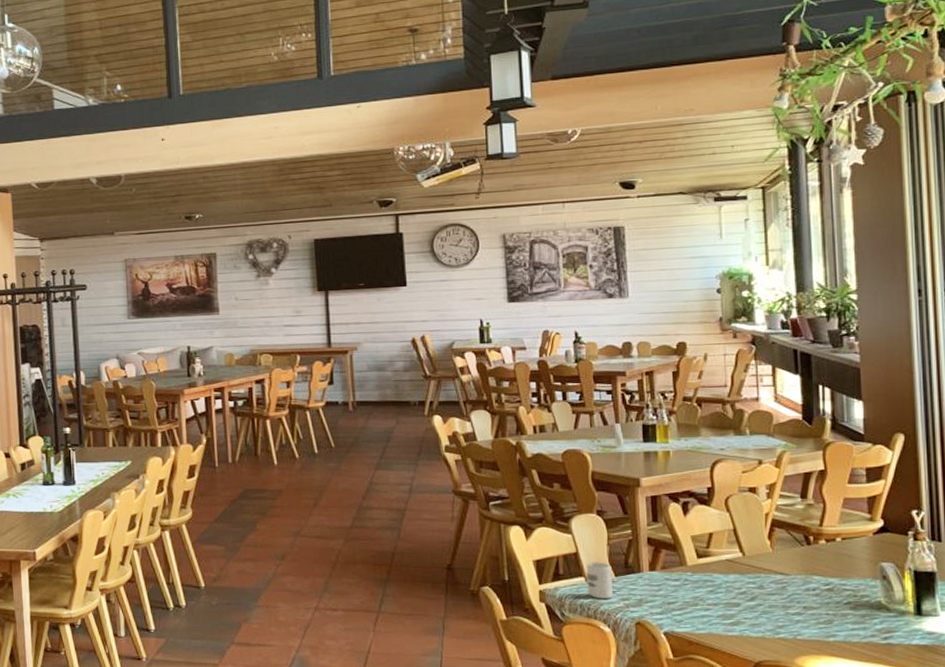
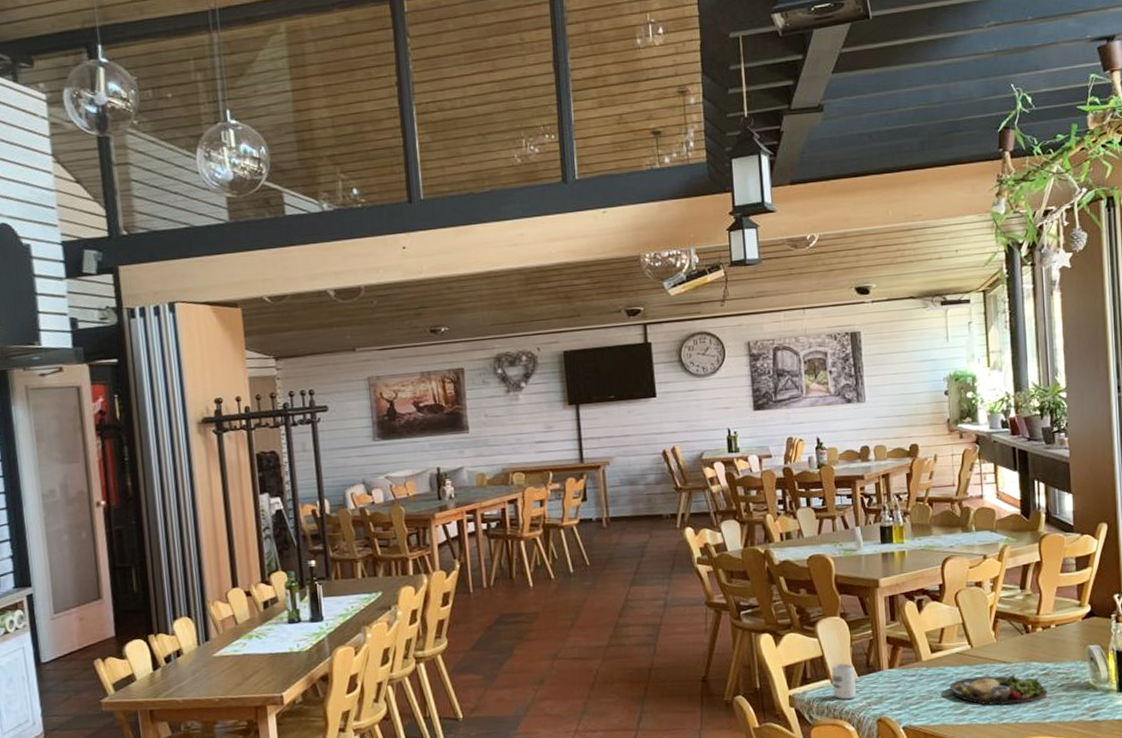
dinner plate: none [717,586,832,620] -> present [949,673,1048,706]

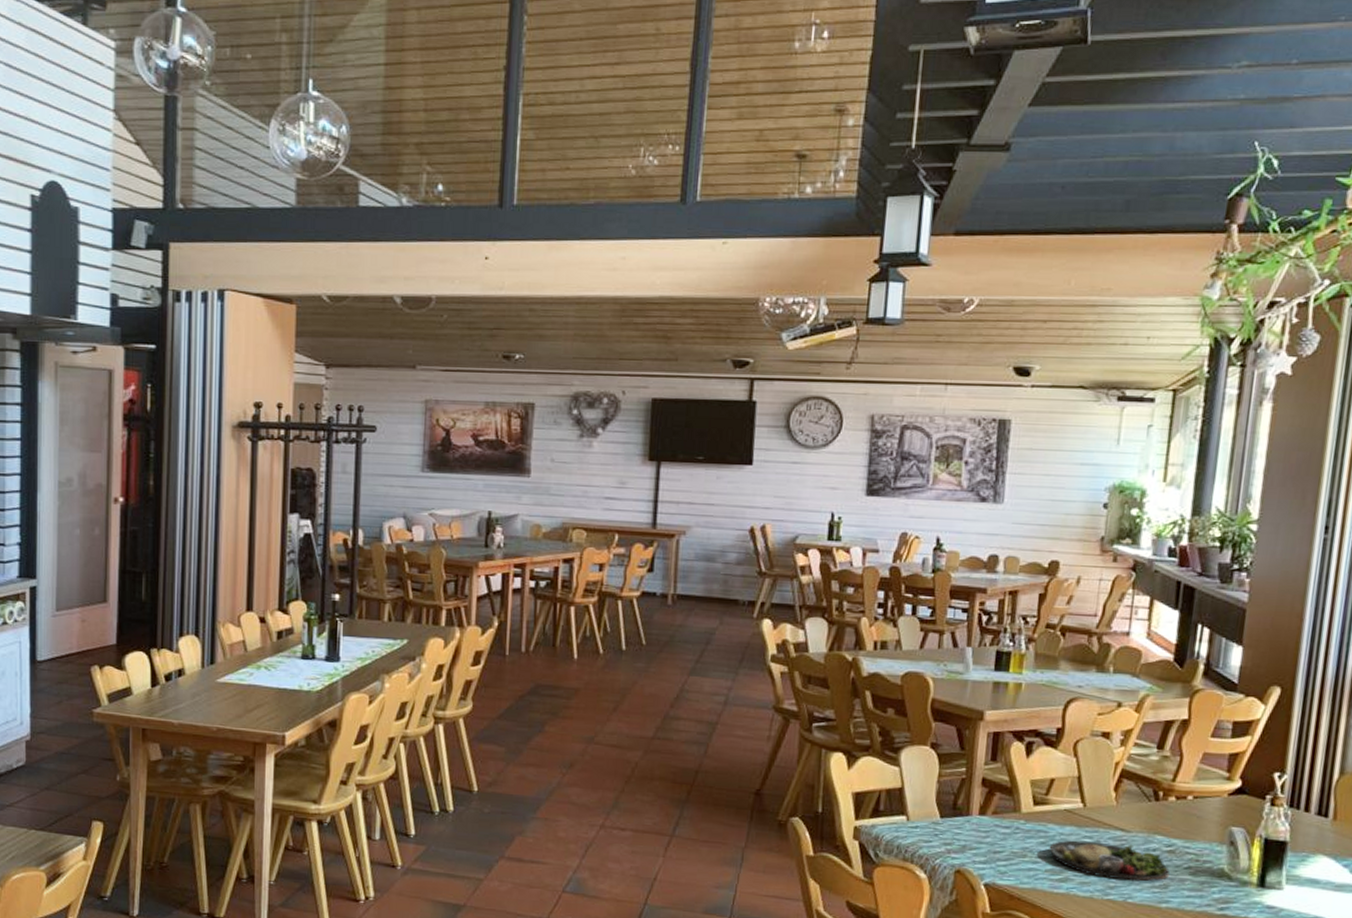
cup: present [831,663,856,700] -> none [907,799,938,843]

